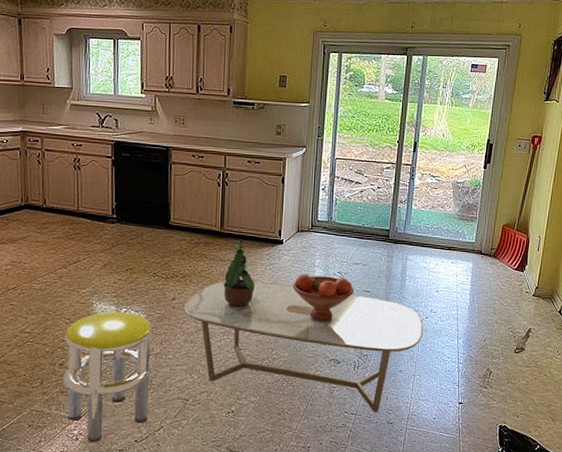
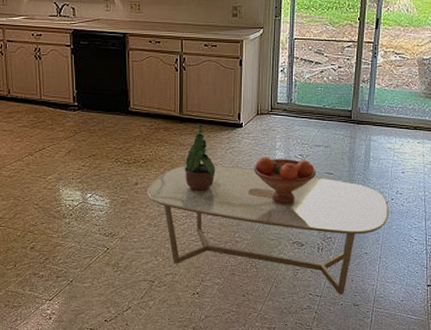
stool: present [62,312,153,443] -> none [33,197,118,322]

